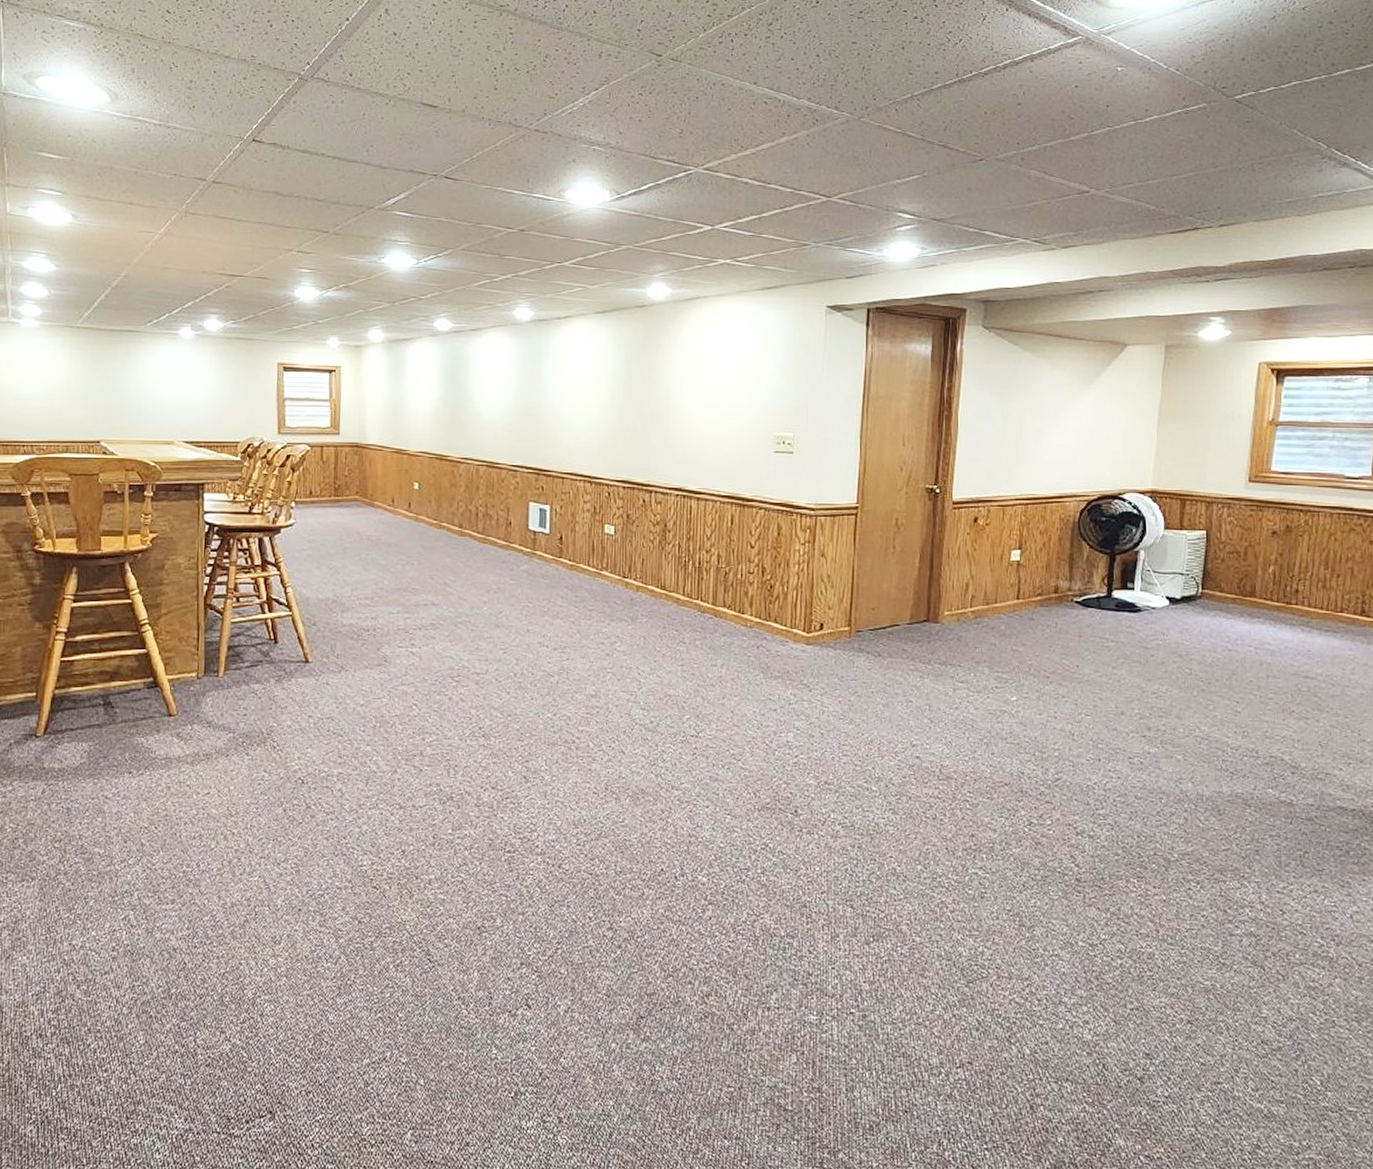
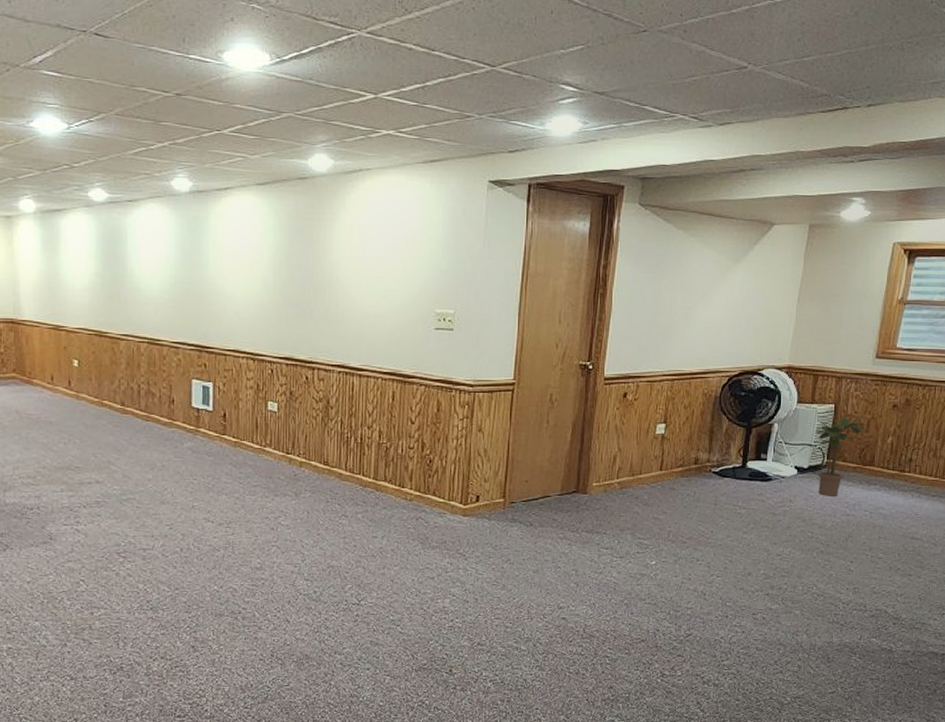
potted plant: none [1186,545,1244,631] -> present [815,417,866,498]

